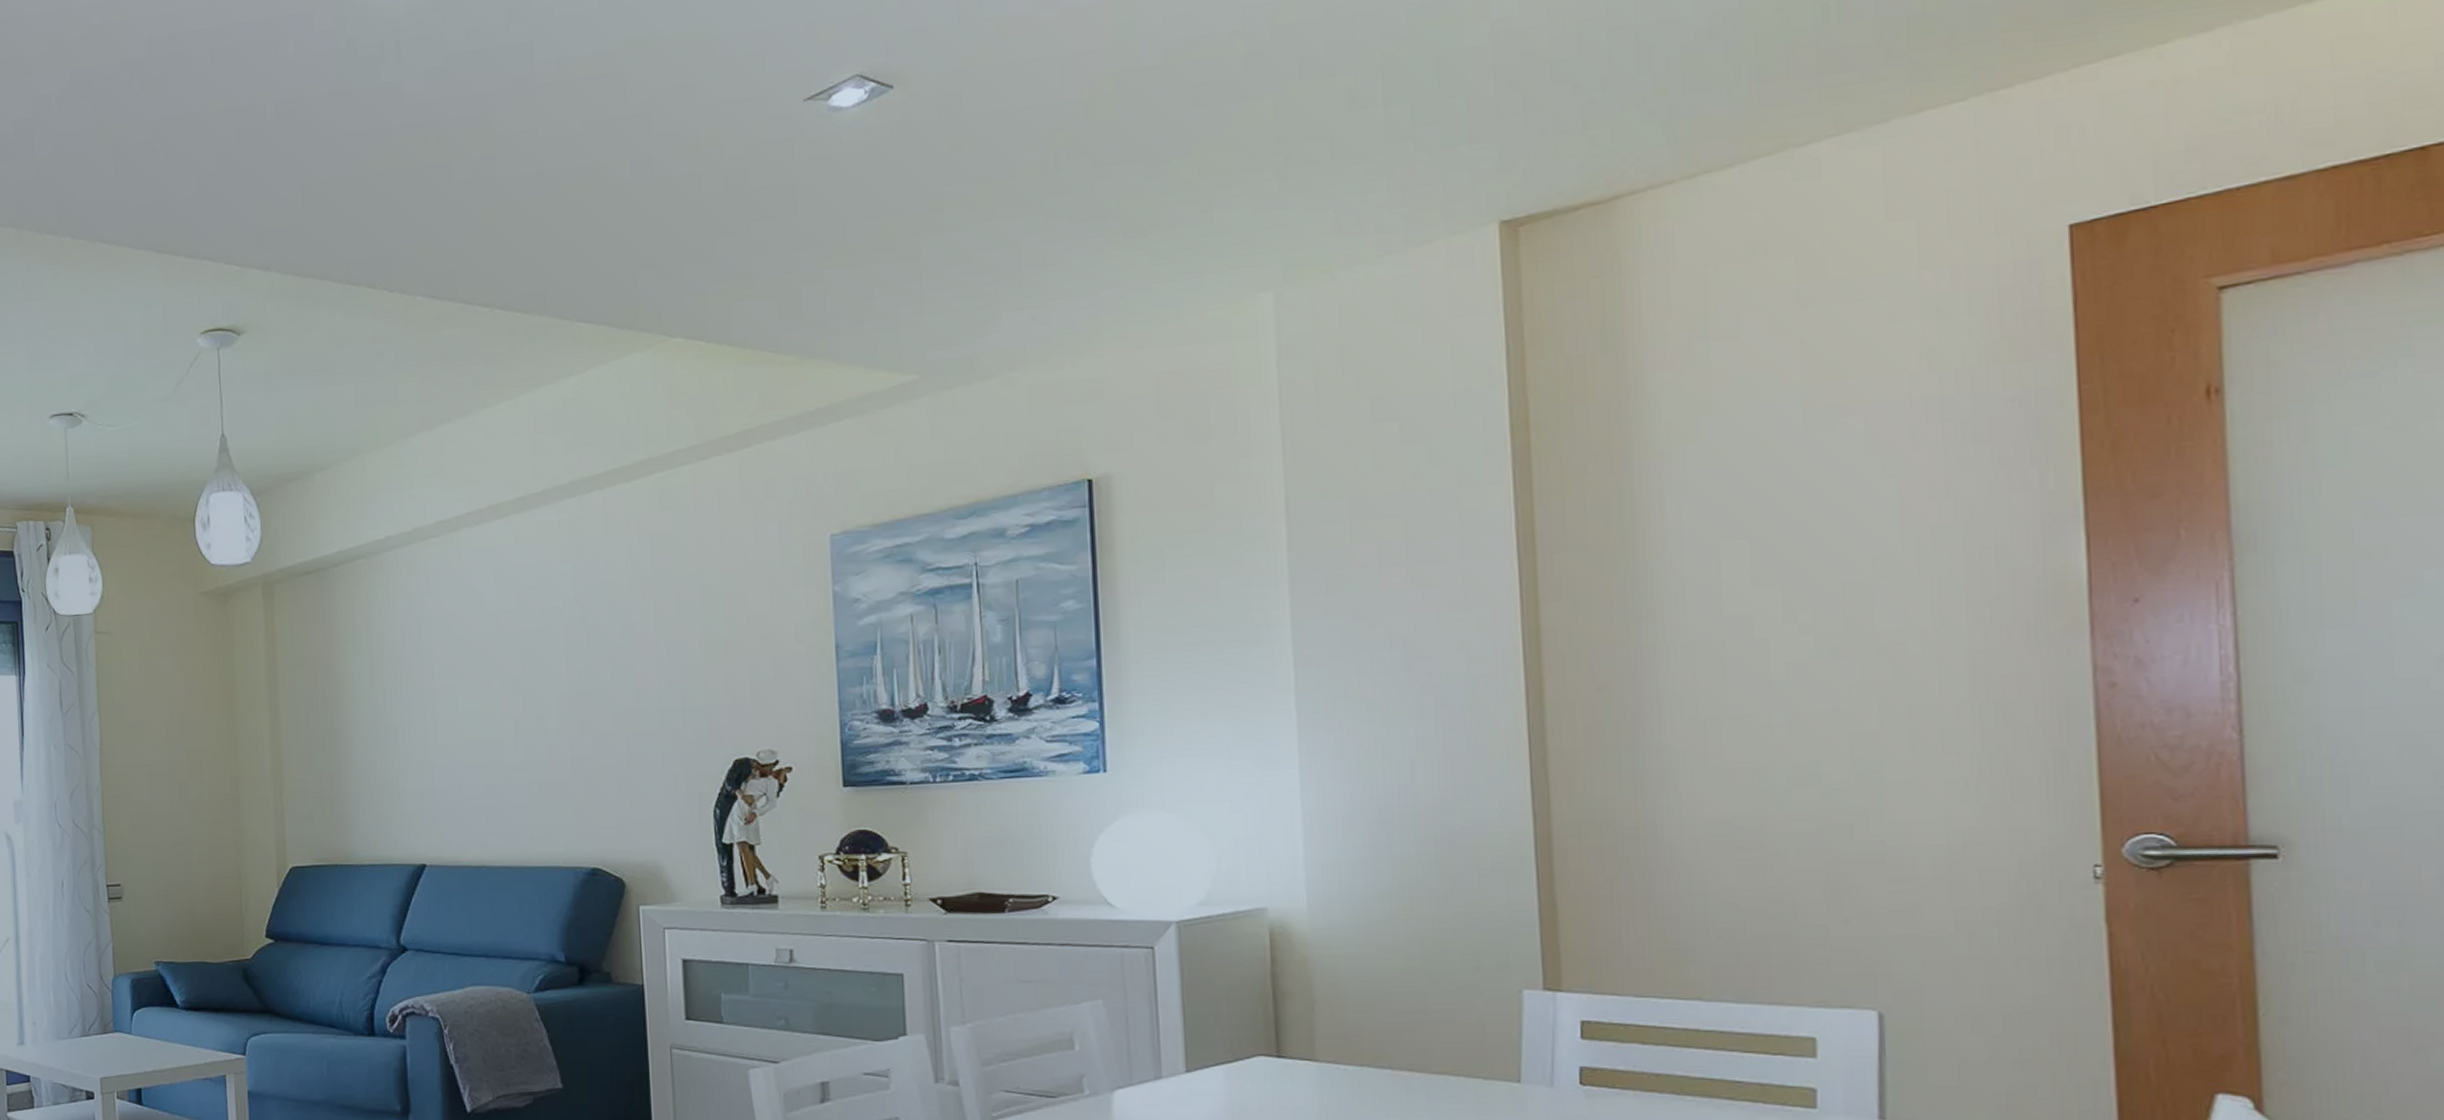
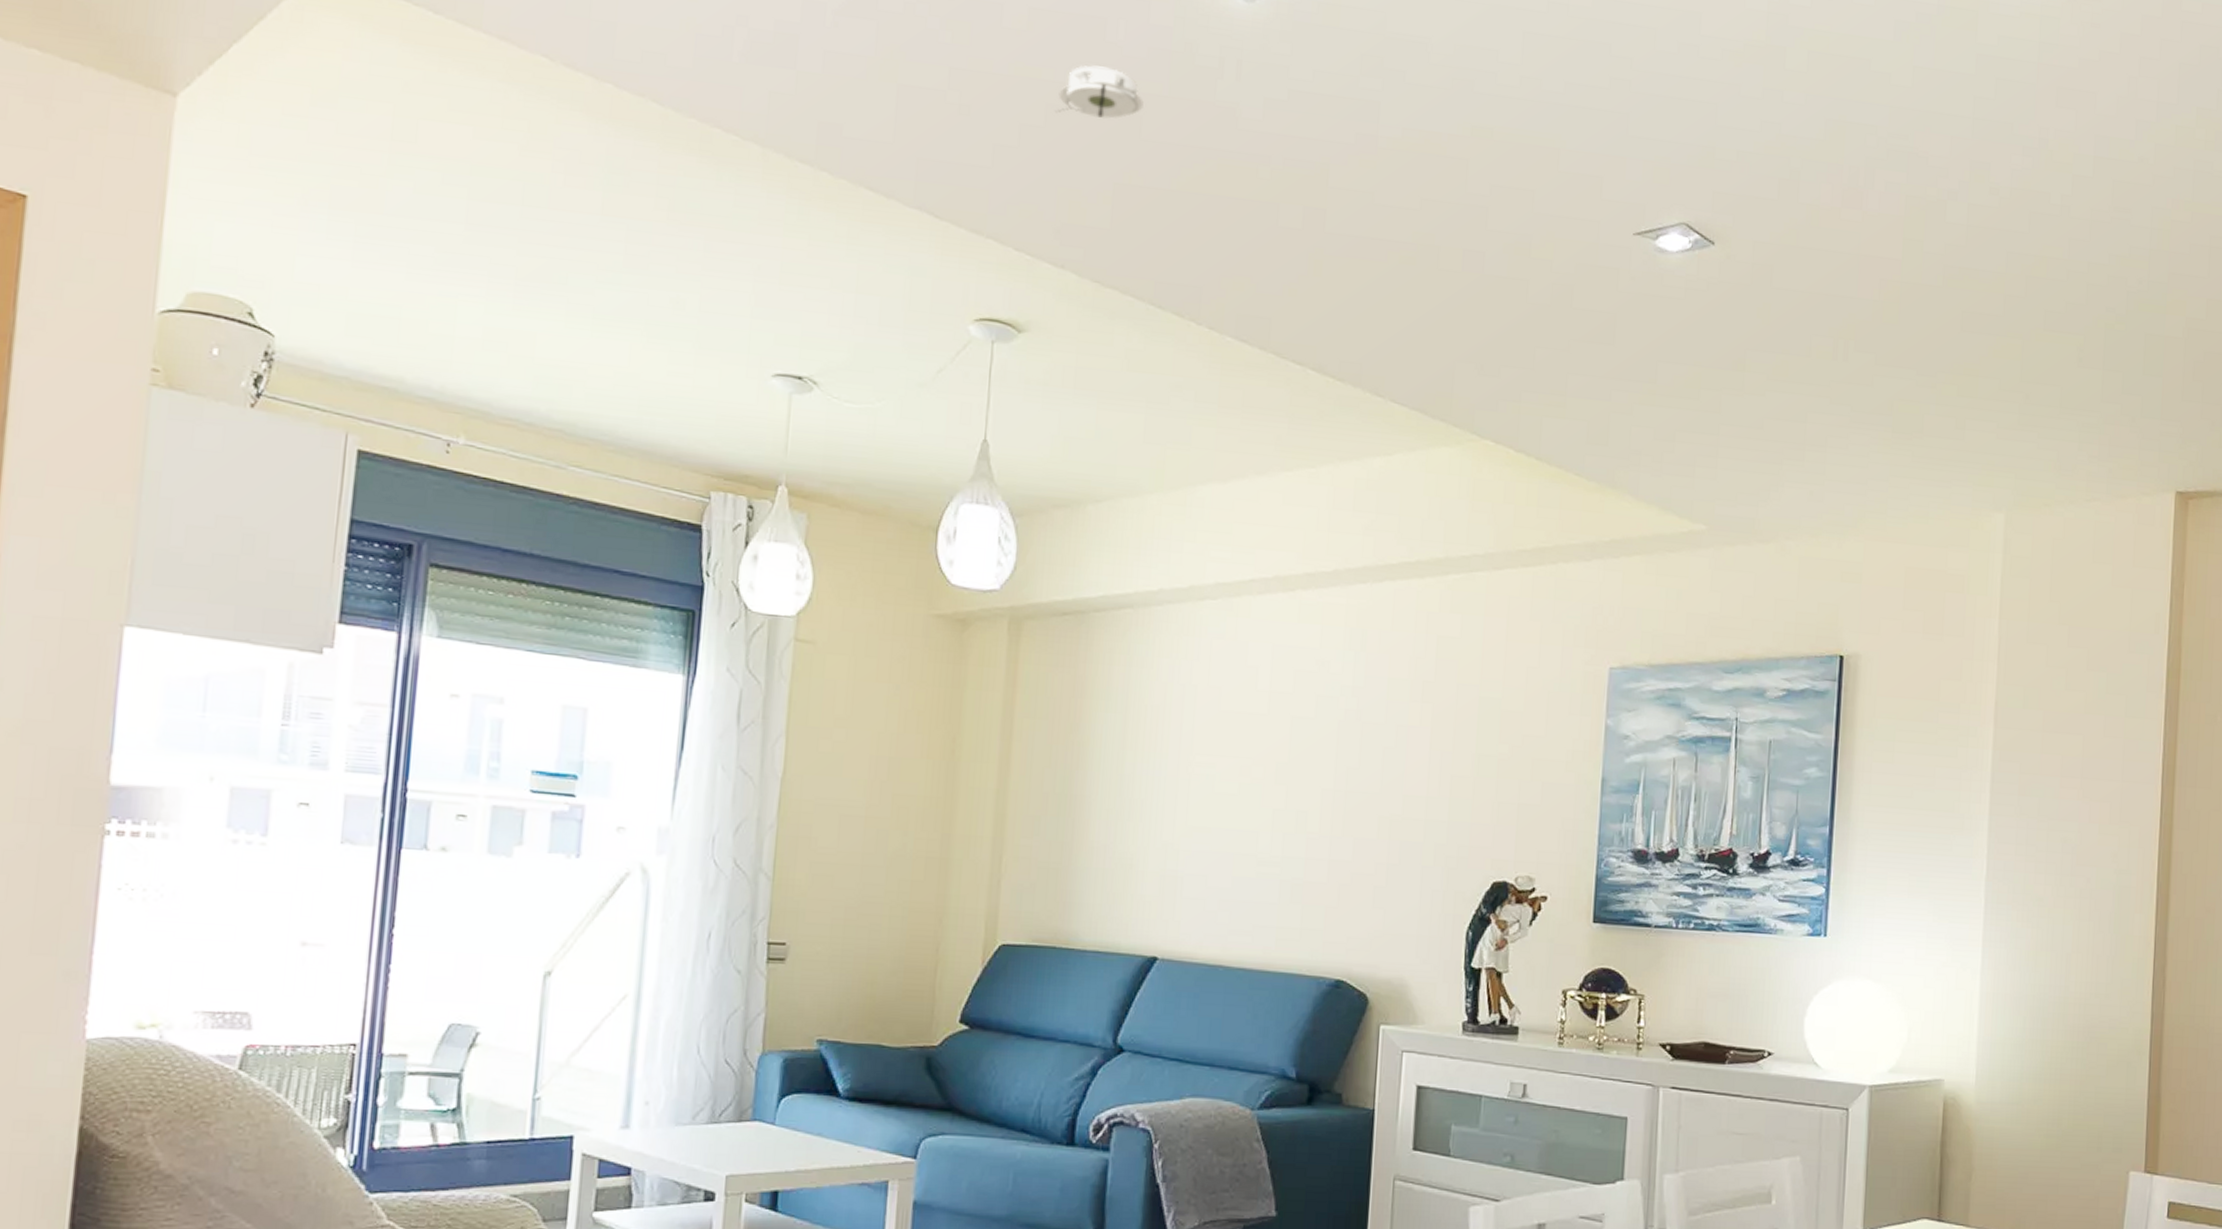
smoke detector: none [243,81,318,135] -> present [1054,65,1144,119]

